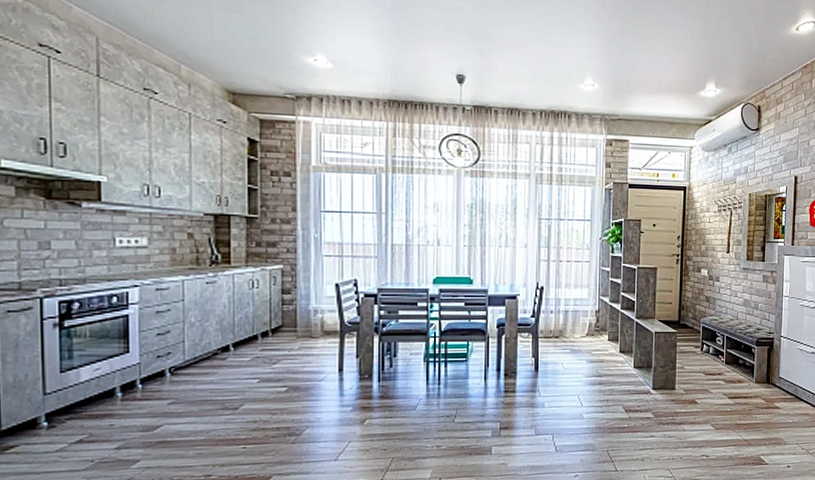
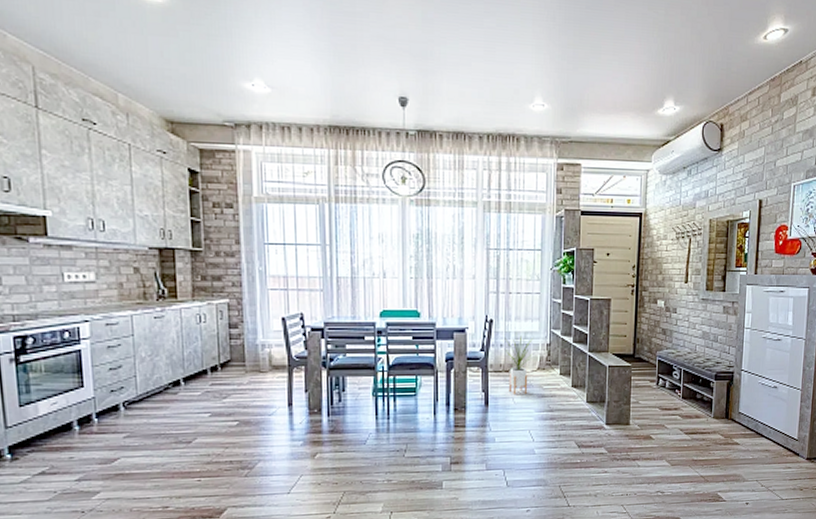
house plant: none [555,298,582,360] -> present [504,331,533,394]

